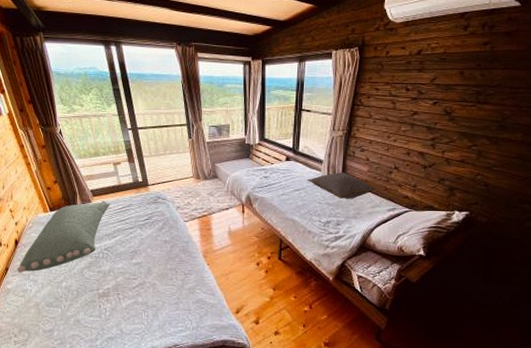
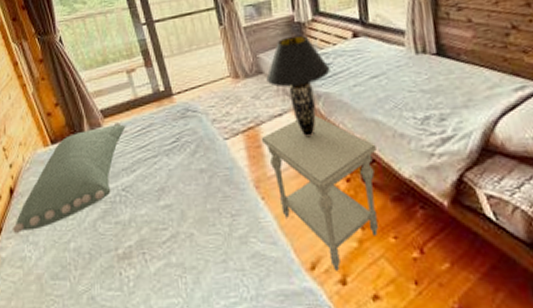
side table: none [211,212,291,315] -> present [261,115,379,271]
table lamp: none [220,153,267,227] -> present [266,35,330,138]
cushion: present [307,171,376,199] -> none [386,42,491,82]

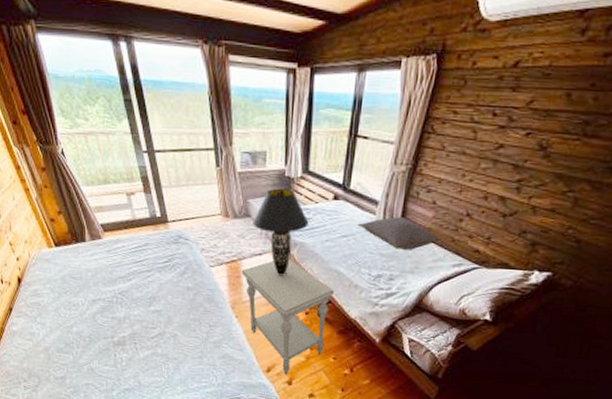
pillow: present [12,123,126,233] -> none [21,238,124,314]
cushion: none [386,42,491,82] -> present [357,216,441,250]

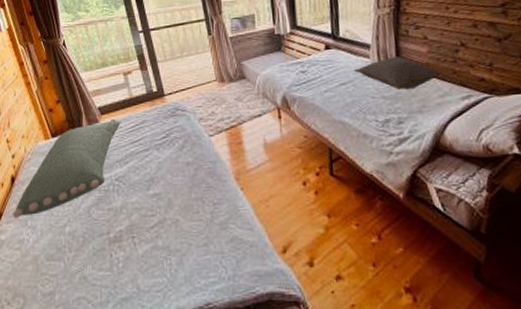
pillow: none [21,238,124,314] -> present [12,119,121,218]
side table: present [241,259,334,375] -> none [242,116,343,254]
table lamp: present [252,188,309,276] -> none [248,46,305,136]

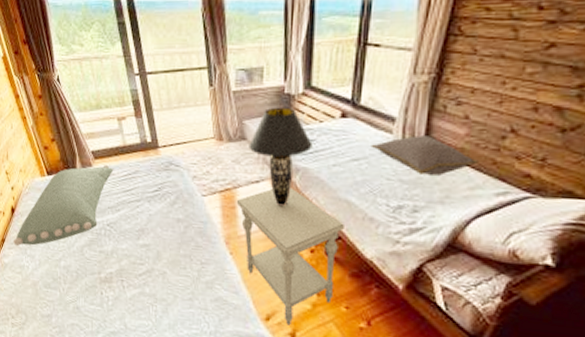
side table: none [242,116,343,254] -> present [236,187,344,326]
table lamp: none [248,46,305,136] -> present [249,107,313,207]

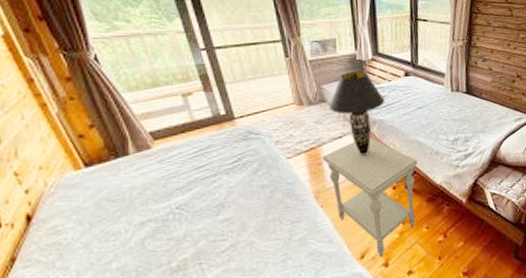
pillow: present [13,165,114,246] -> none [30,144,181,261]
cushion: present [371,134,478,175] -> none [429,83,502,113]

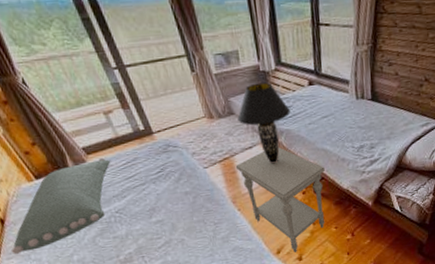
pillow: none [30,144,181,261] -> present [11,158,111,254]

